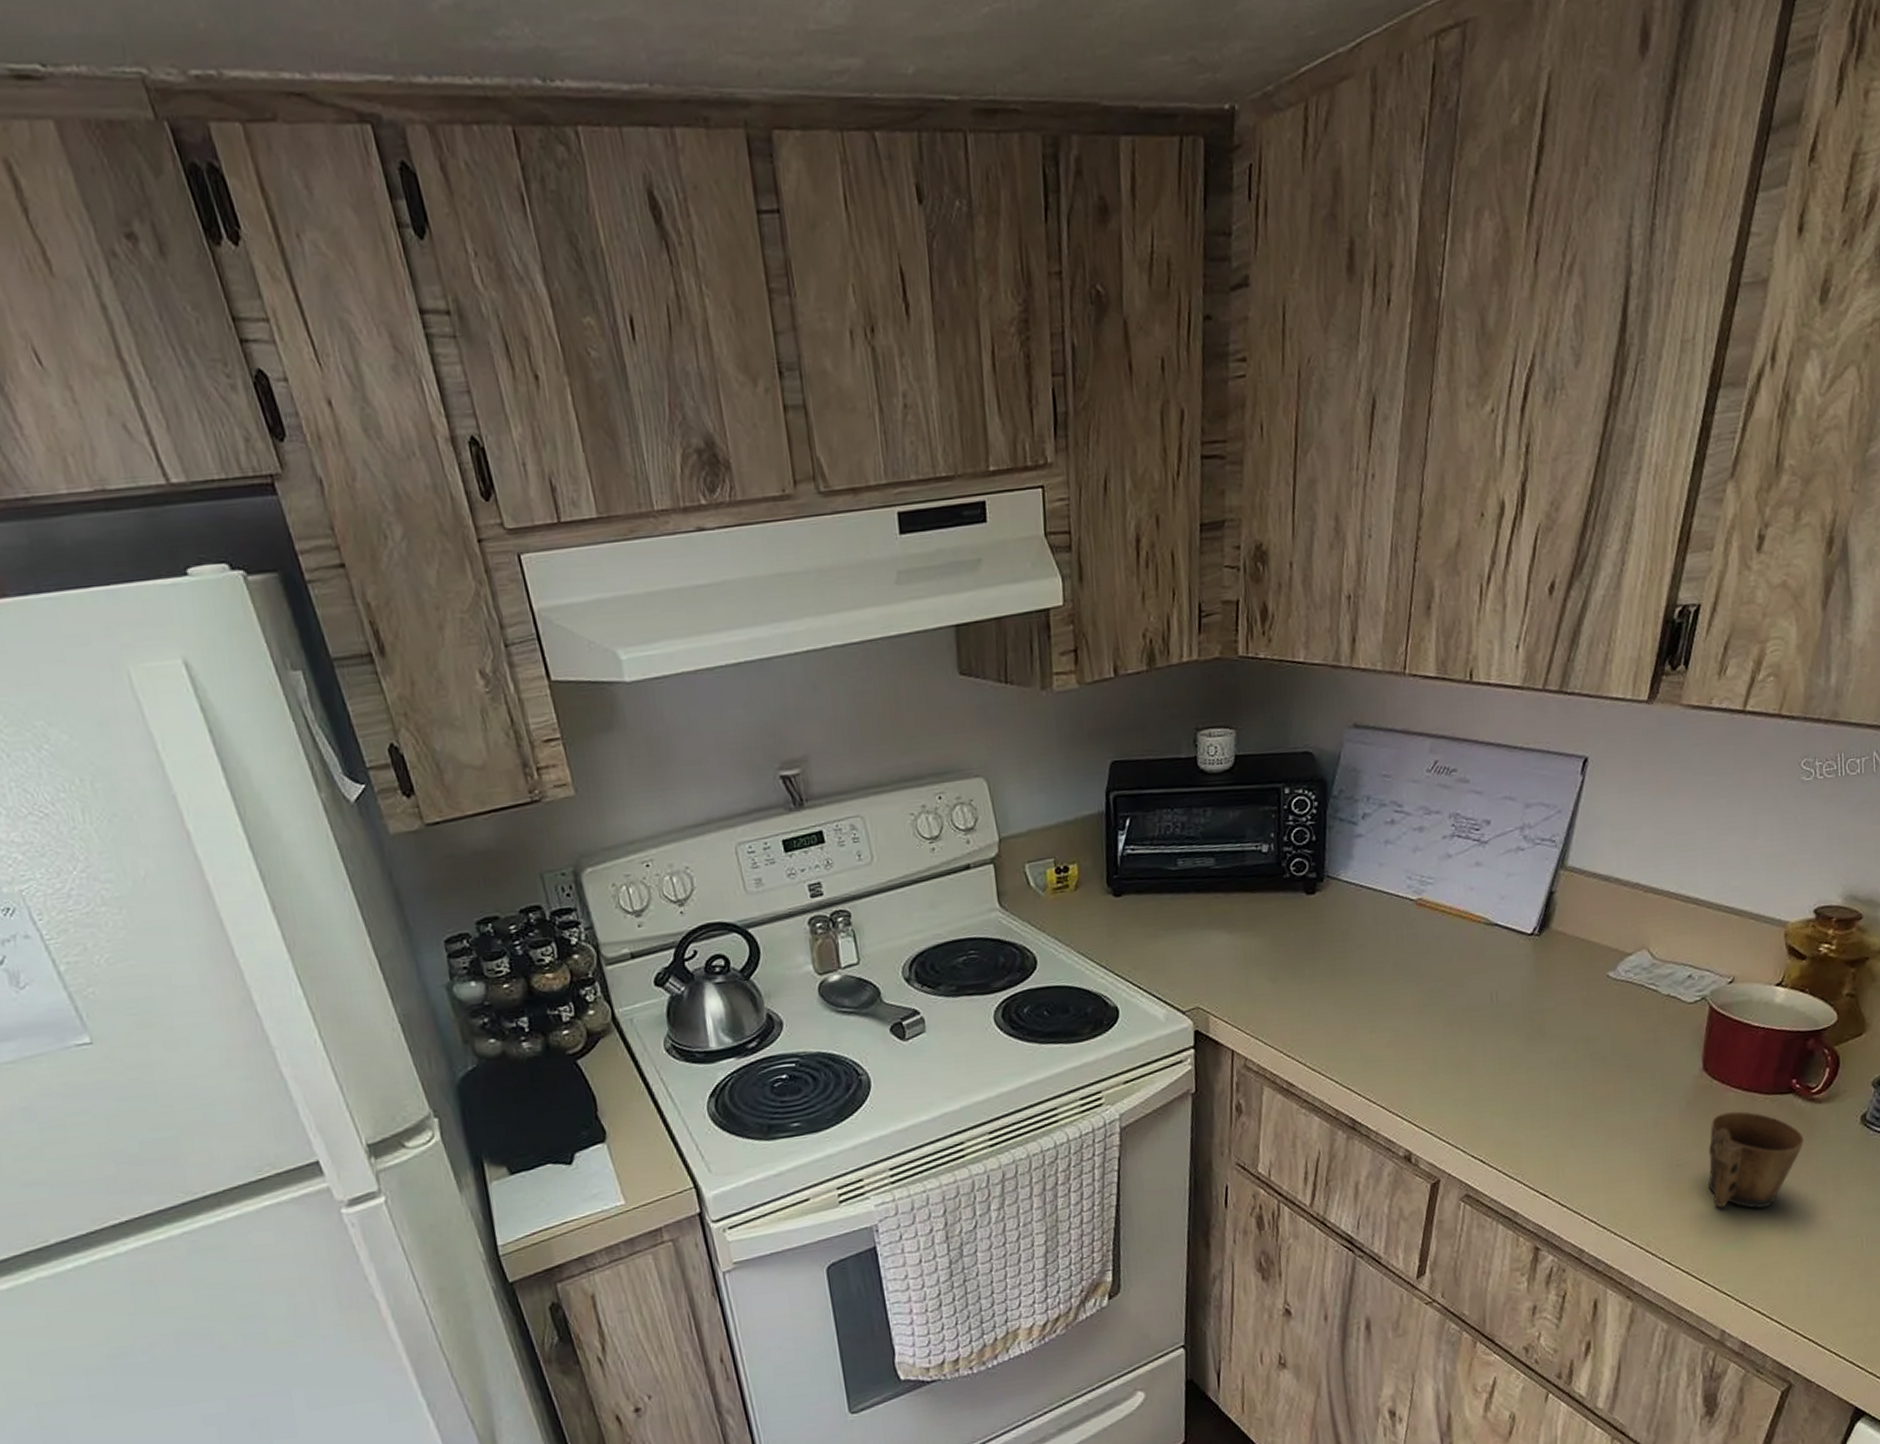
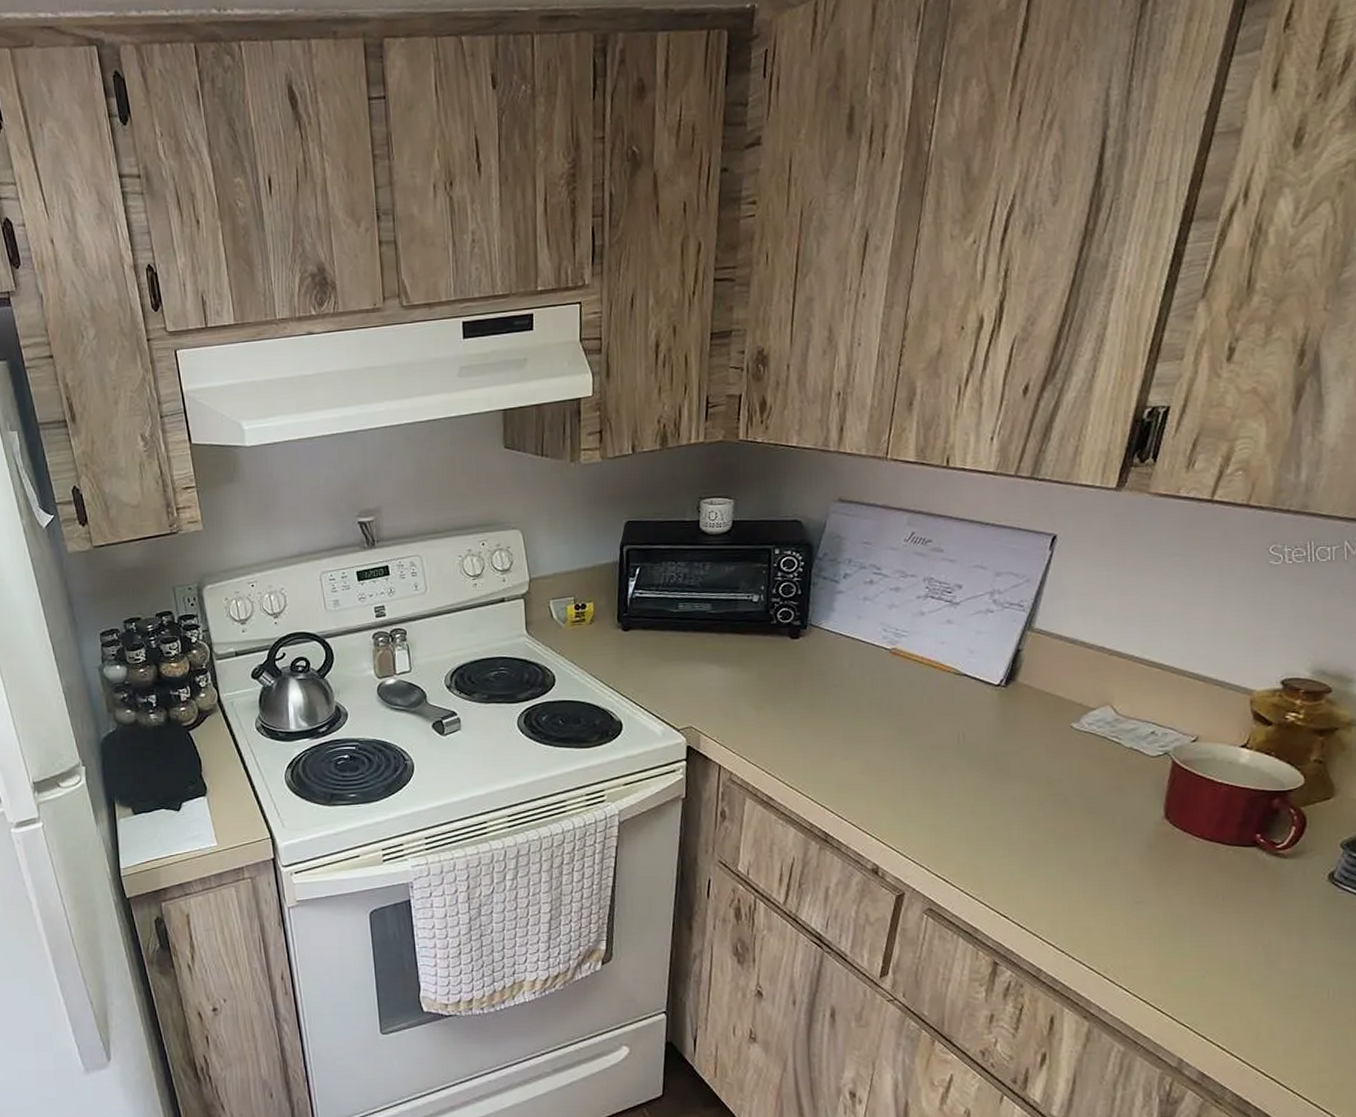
mug: present [1708,1111,1805,1209] -> none [1168,858,1268,950]

